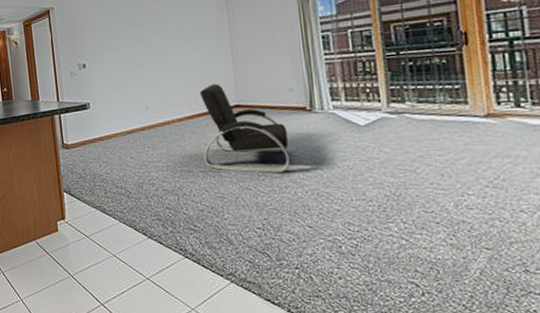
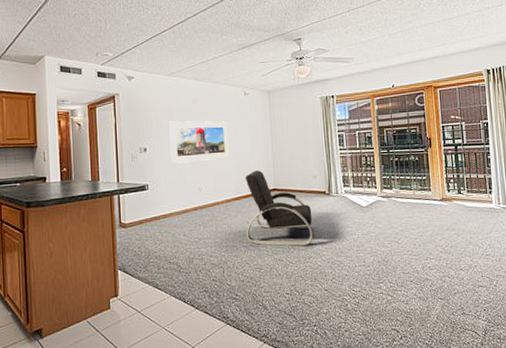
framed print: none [108,29,179,80] -> present [169,120,229,164]

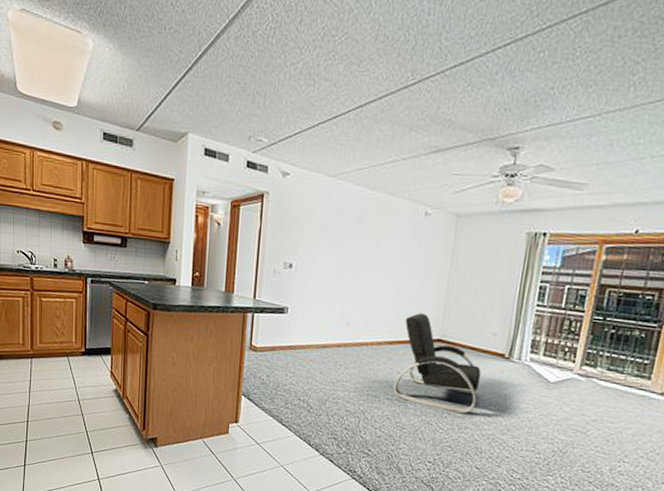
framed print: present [169,120,229,164] -> none [319,235,396,292]

